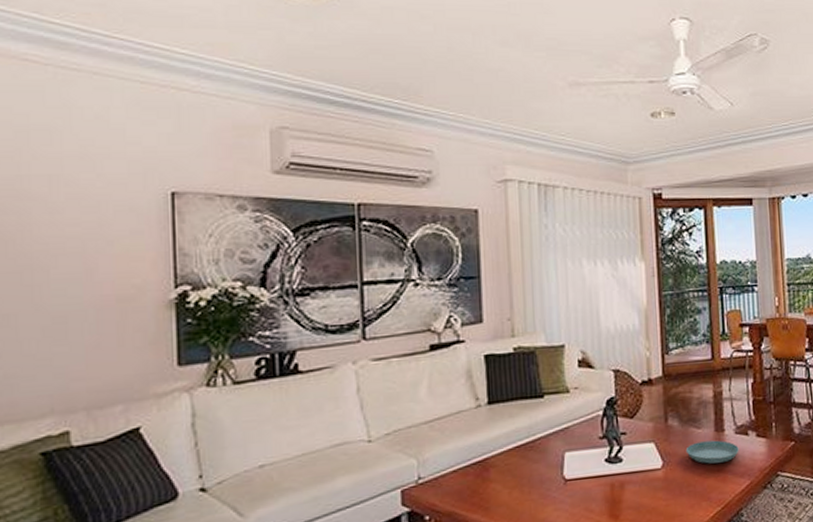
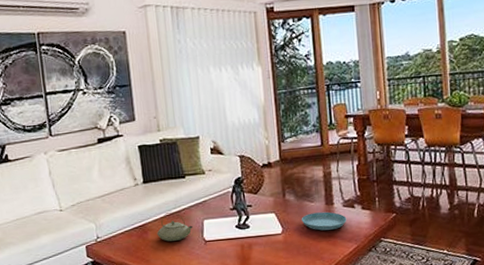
teapot: none [501,441,551,482] -> present [156,211,194,242]

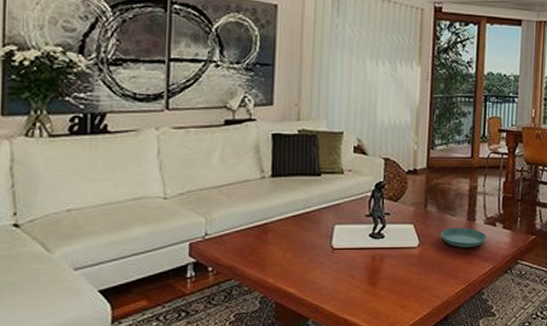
teapot: present [156,211,194,242] -> none [278,211,322,246]

